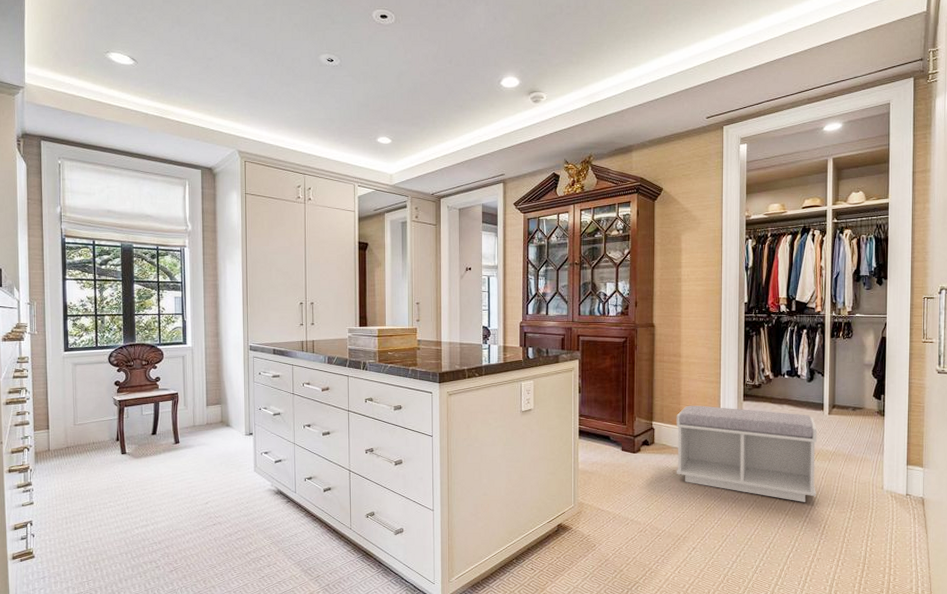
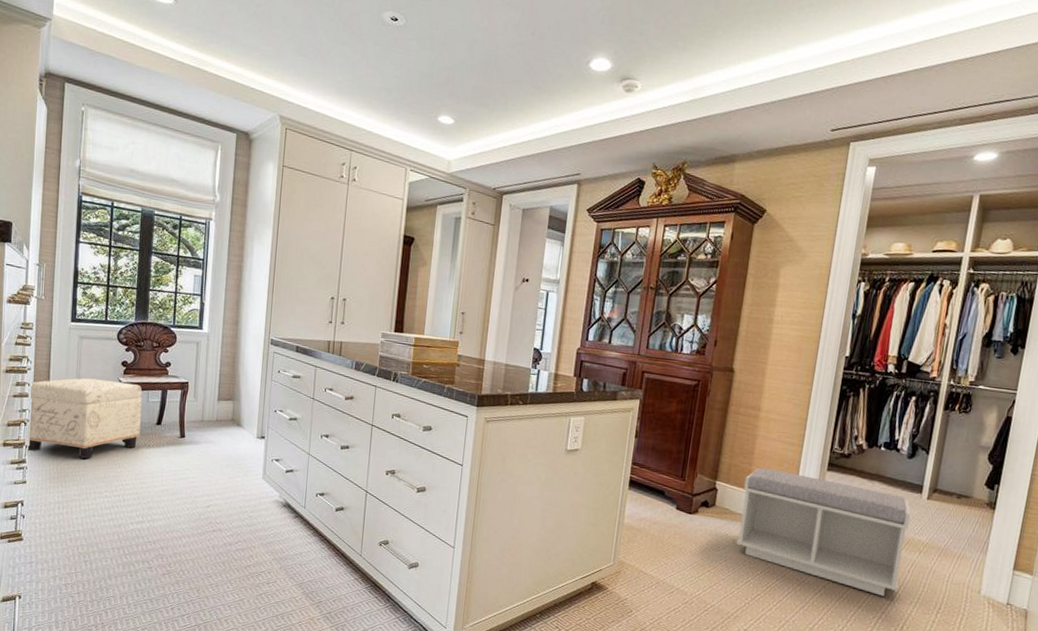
ottoman: none [31,400,137,474] -> present [27,378,143,459]

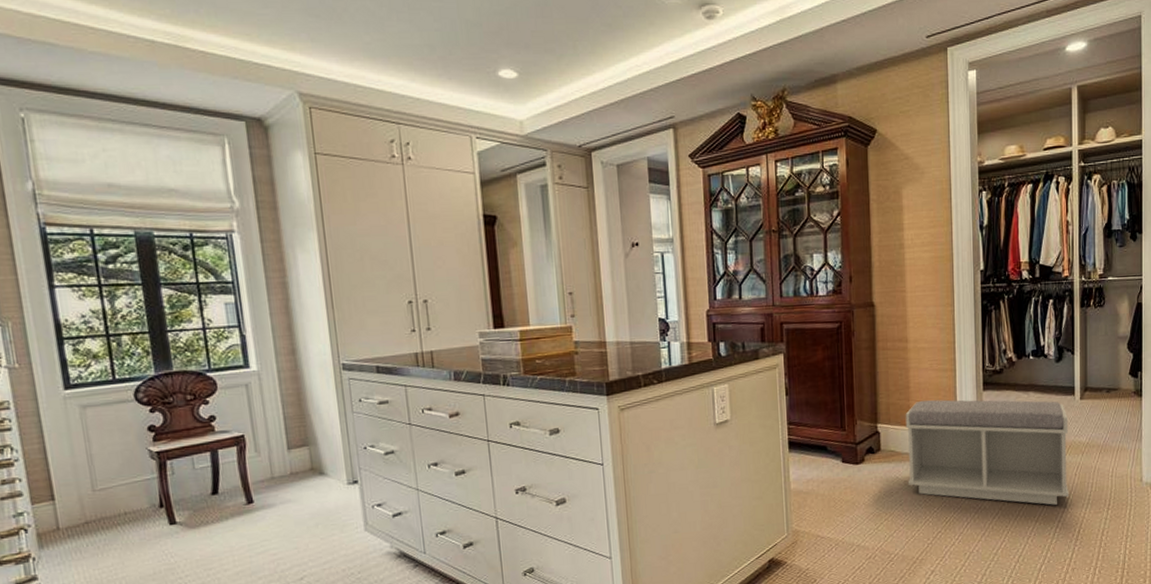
ottoman: present [27,378,143,459] -> none [24,450,192,564]

